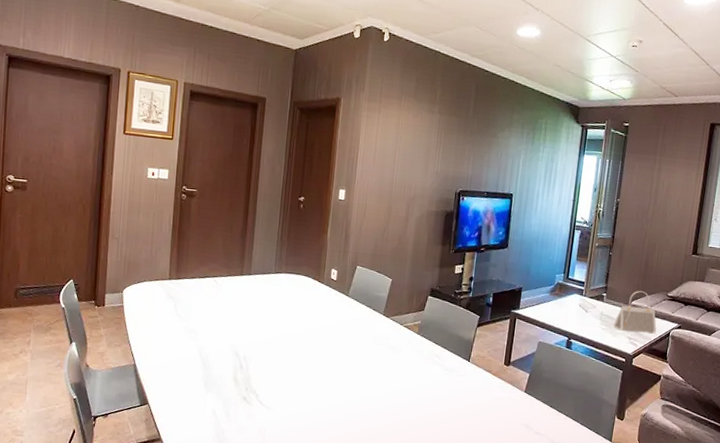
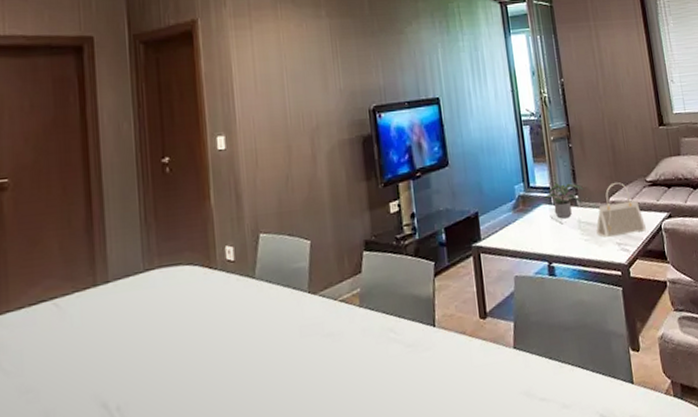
potted plant: none [577,280,613,309] -> present [544,183,584,219]

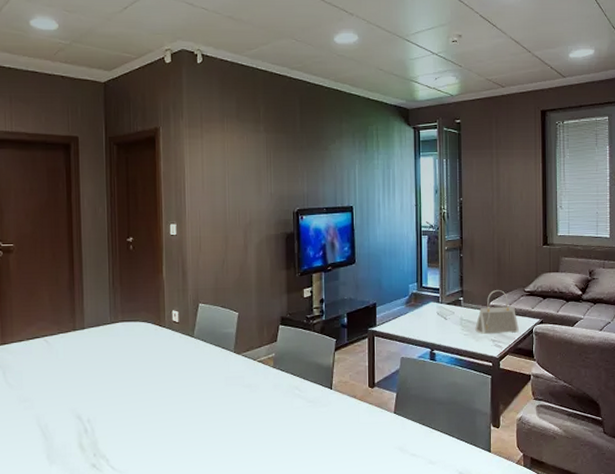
potted plant: present [544,183,584,219] -> none [433,286,469,315]

